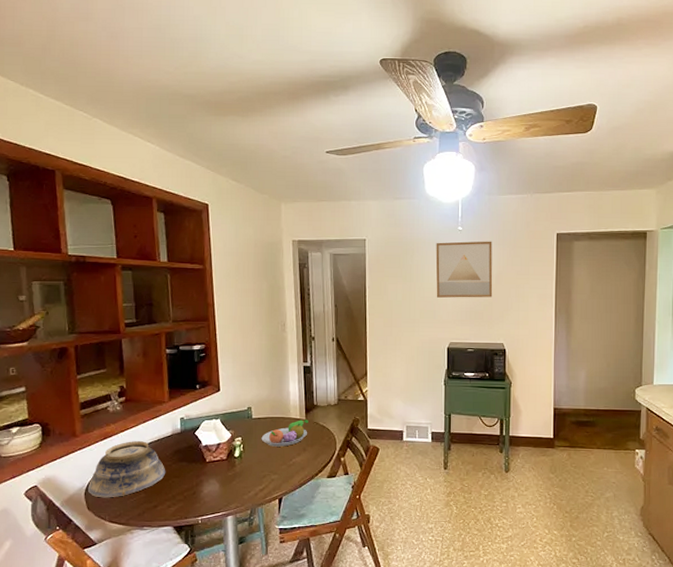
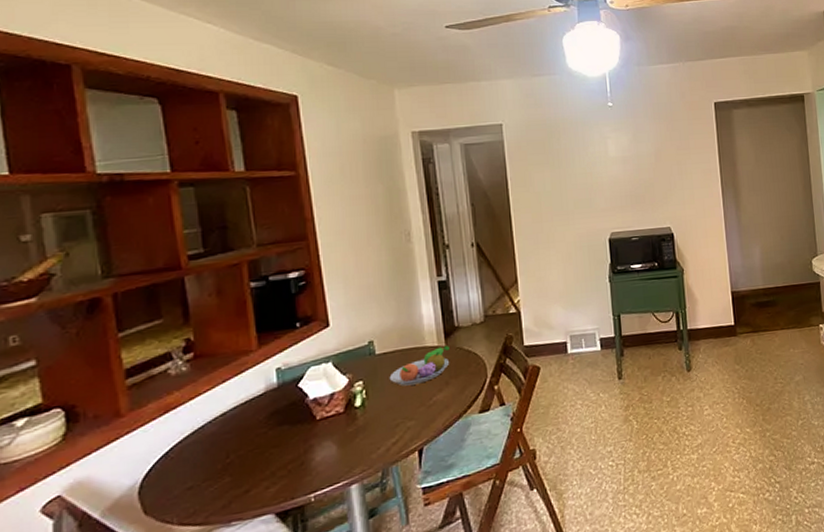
bowl: present [88,441,166,498] -> none [144,406,260,495]
wall art: present [435,241,493,298] -> none [584,115,653,184]

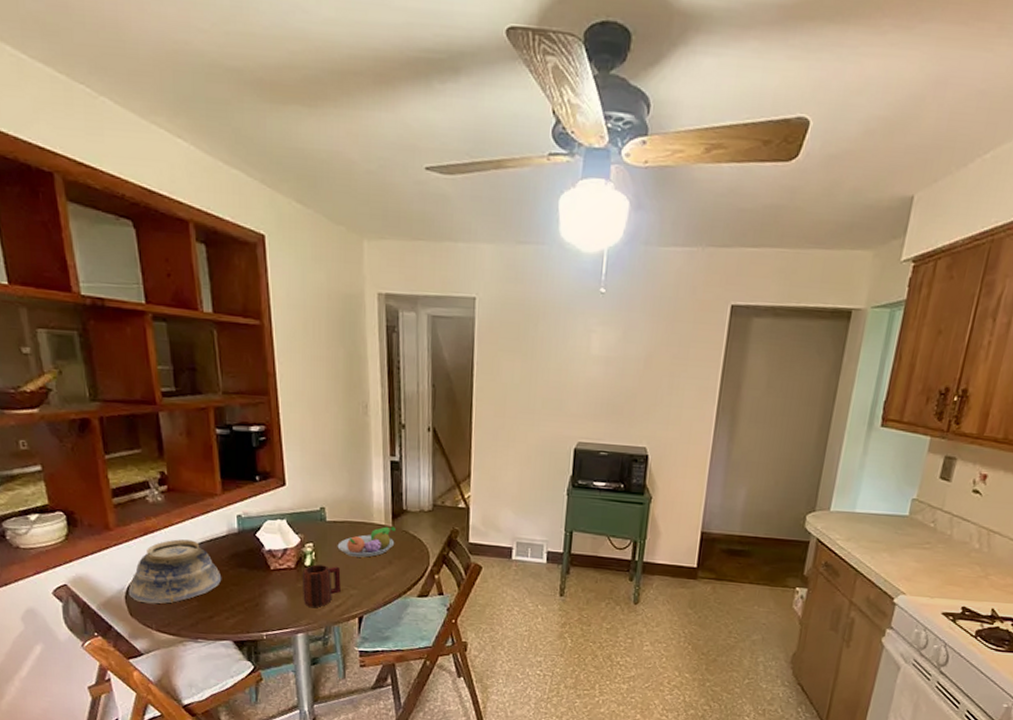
bowl: none [144,406,260,495] -> present [129,539,222,604]
mug: none [352,399,396,452] -> present [302,564,341,607]

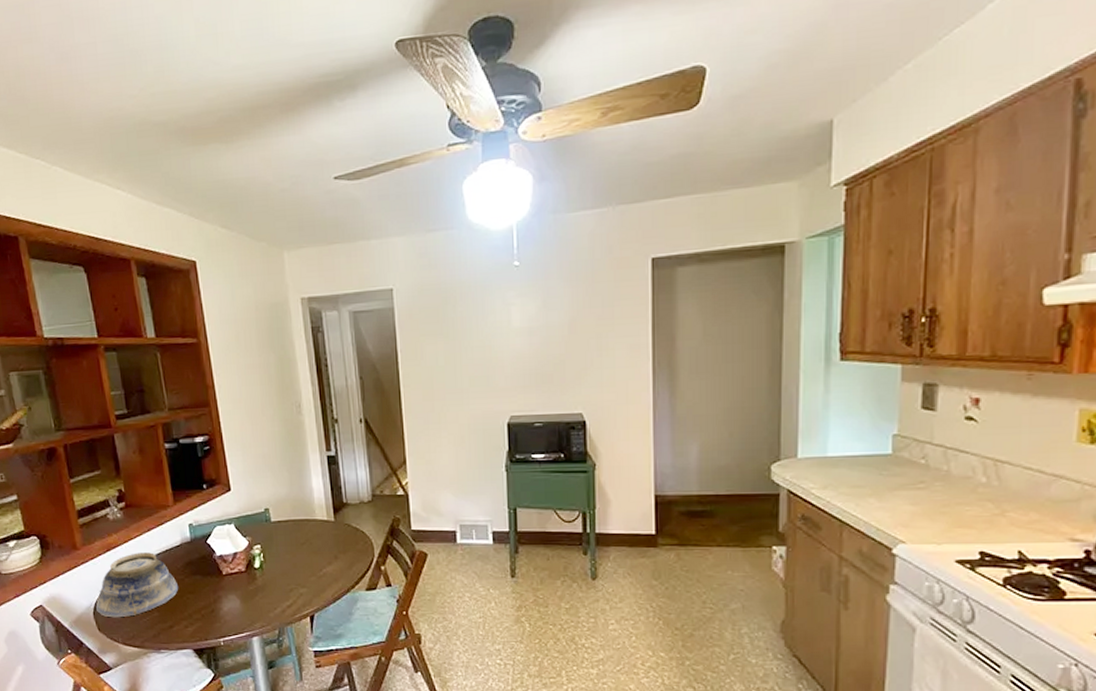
mug: present [302,564,341,607] -> none [252,566,291,609]
fruit bowl: present [337,526,396,558] -> none [283,521,338,555]

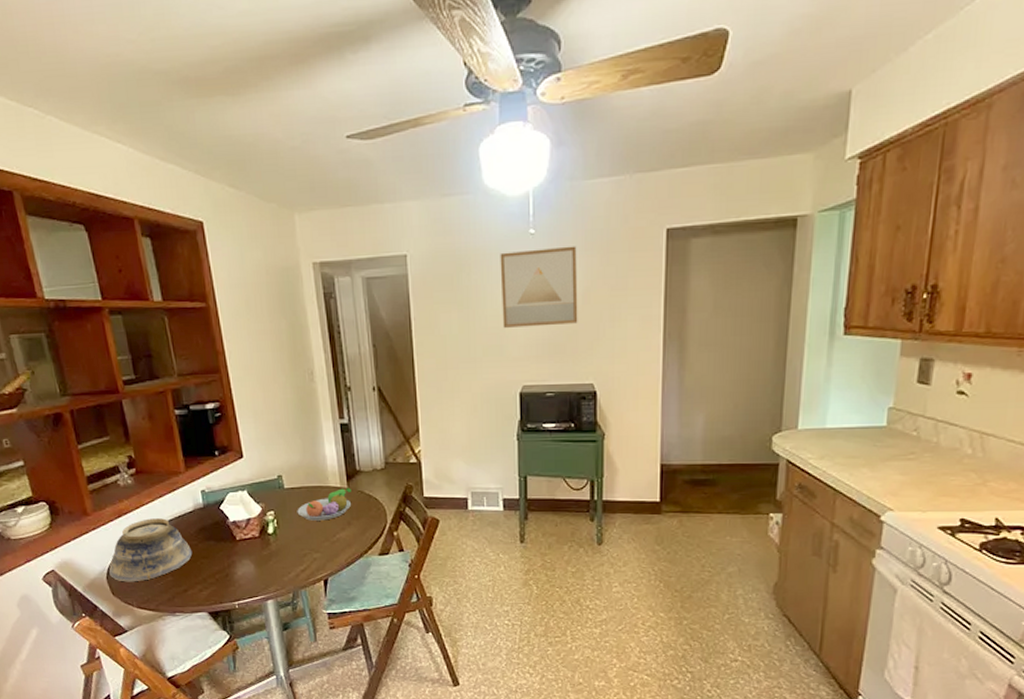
fruit bowl: none [283,521,338,555] -> present [297,488,351,521]
wall art: none [485,276,565,358] -> present [500,246,578,328]

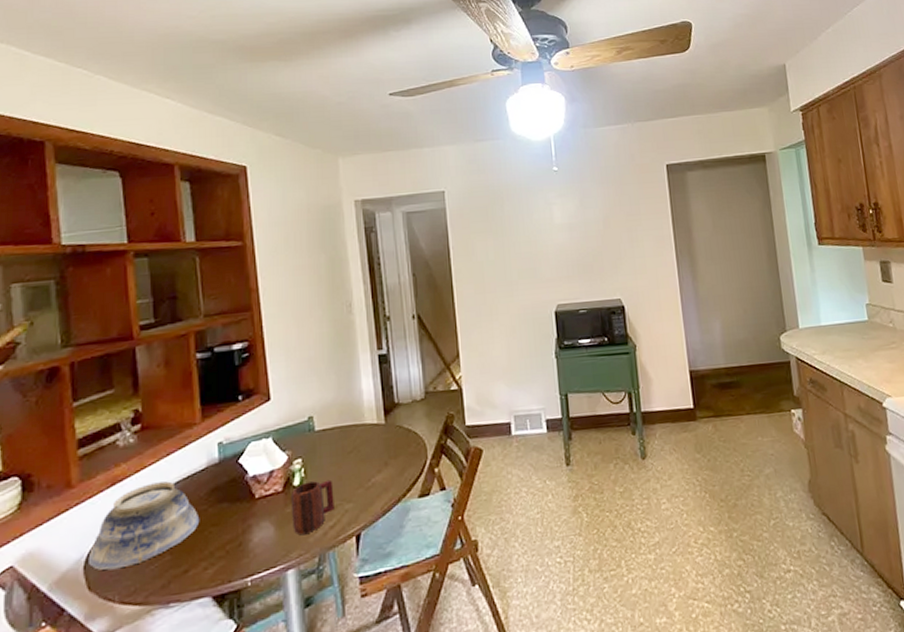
mug: none [266,531,304,573] -> present [290,479,334,534]
fruit bowl: present [297,488,351,521] -> none [328,423,389,466]
wall art: present [500,246,578,328] -> none [529,180,602,252]

